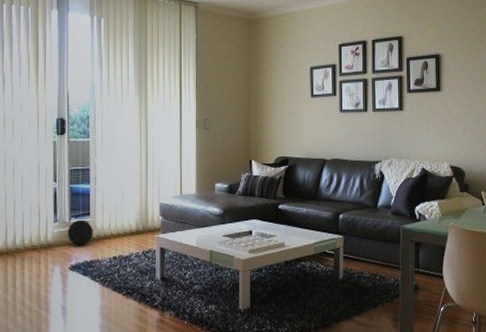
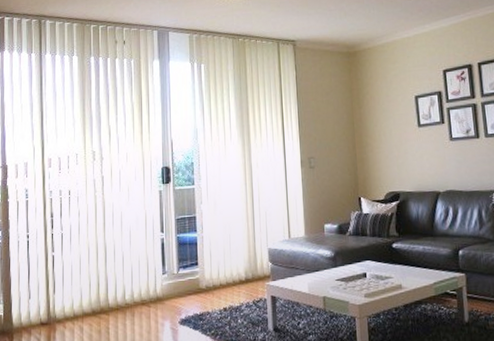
ball: present [67,219,93,246] -> none [176,270,202,299]

